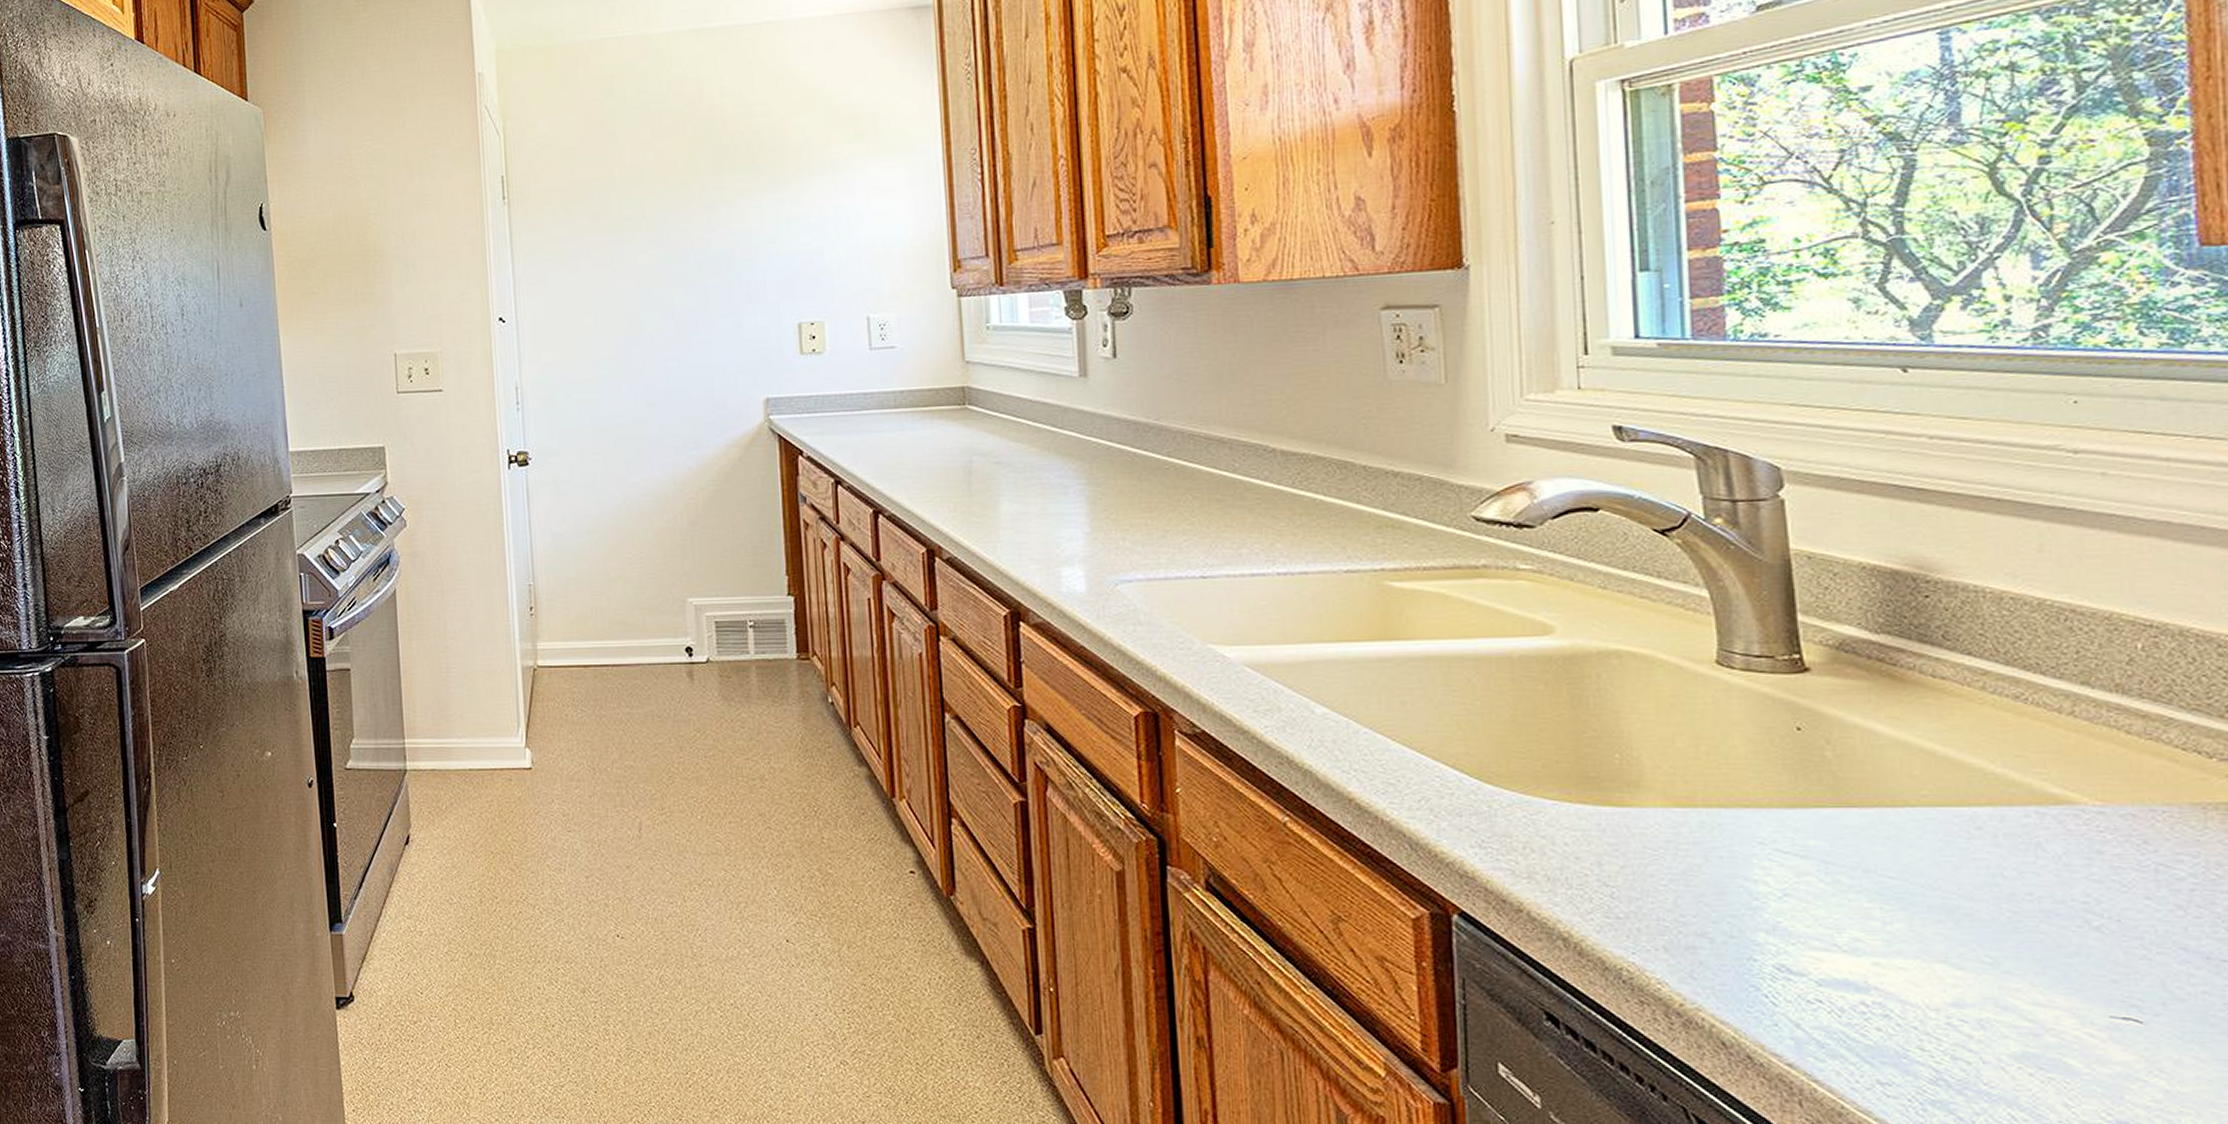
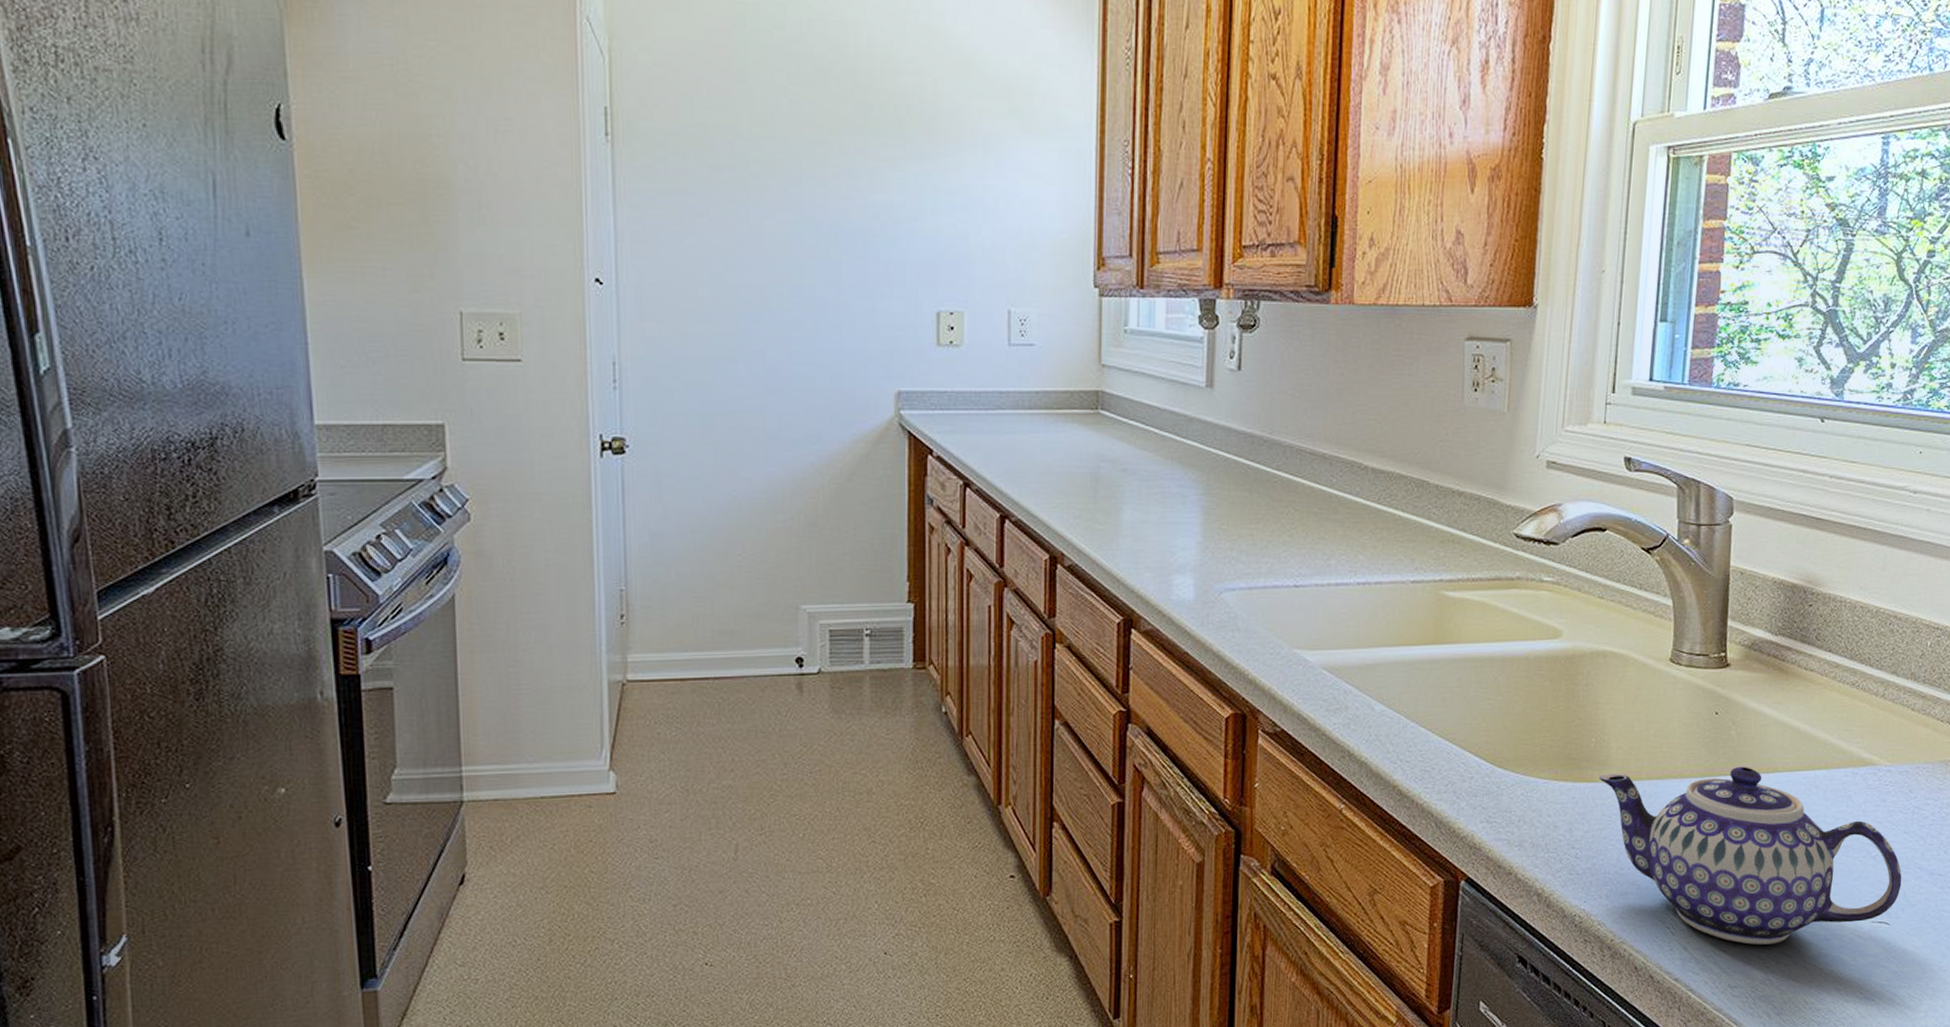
teapot: none [1632,796,2155,1033] -> present [1599,766,1902,945]

